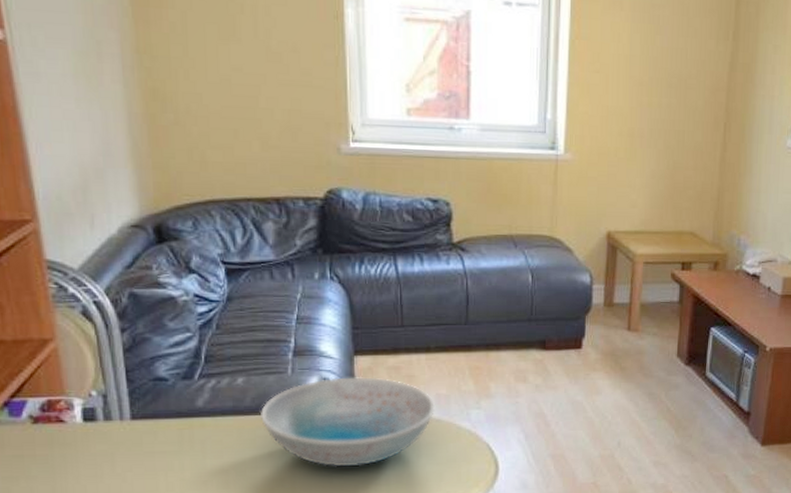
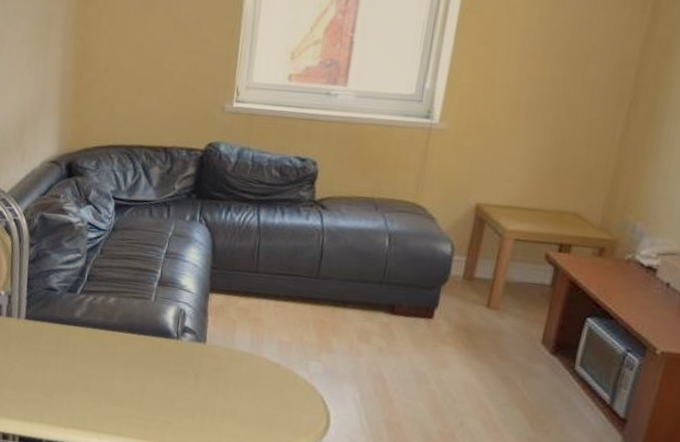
dish: present [259,377,436,467] -> none [122,309,277,395]

